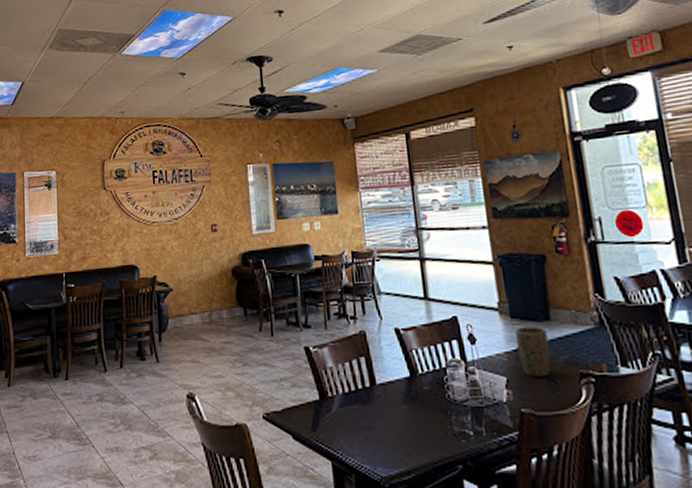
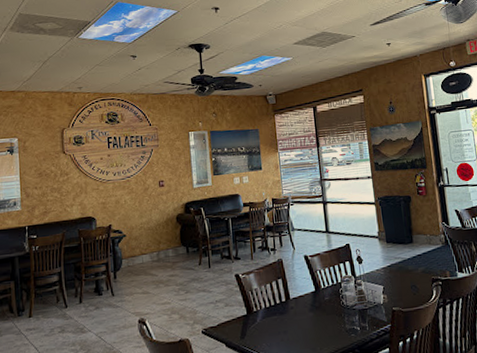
plant pot: present [515,326,551,377] -> none [389,247,413,284]

